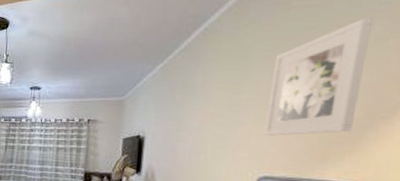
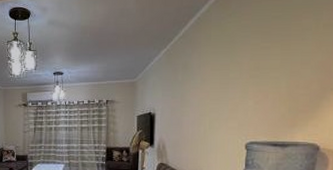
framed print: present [264,17,373,136] -> none [248,9,321,108]

